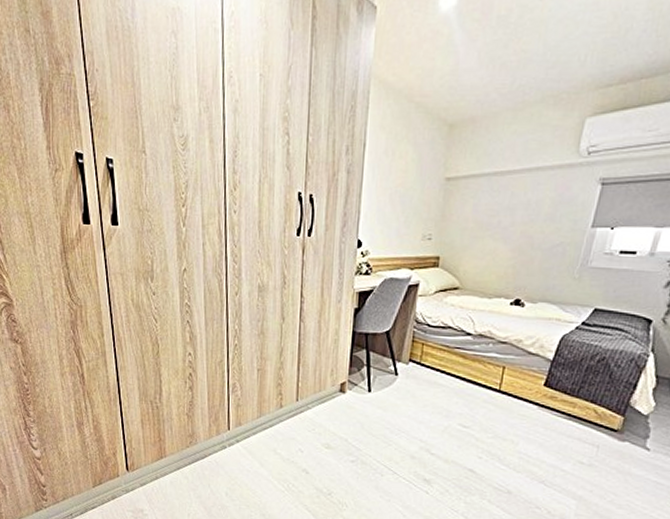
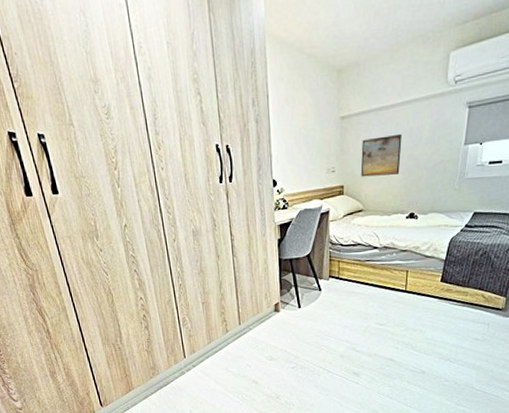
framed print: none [461,205,516,252] -> present [360,133,402,177]

